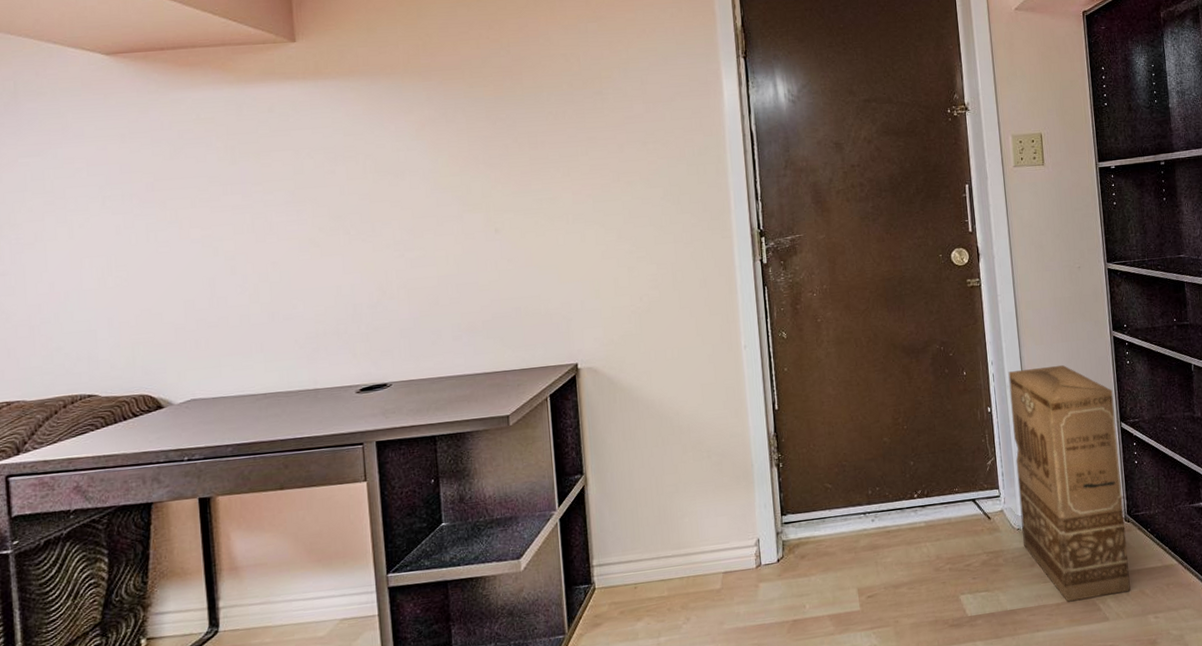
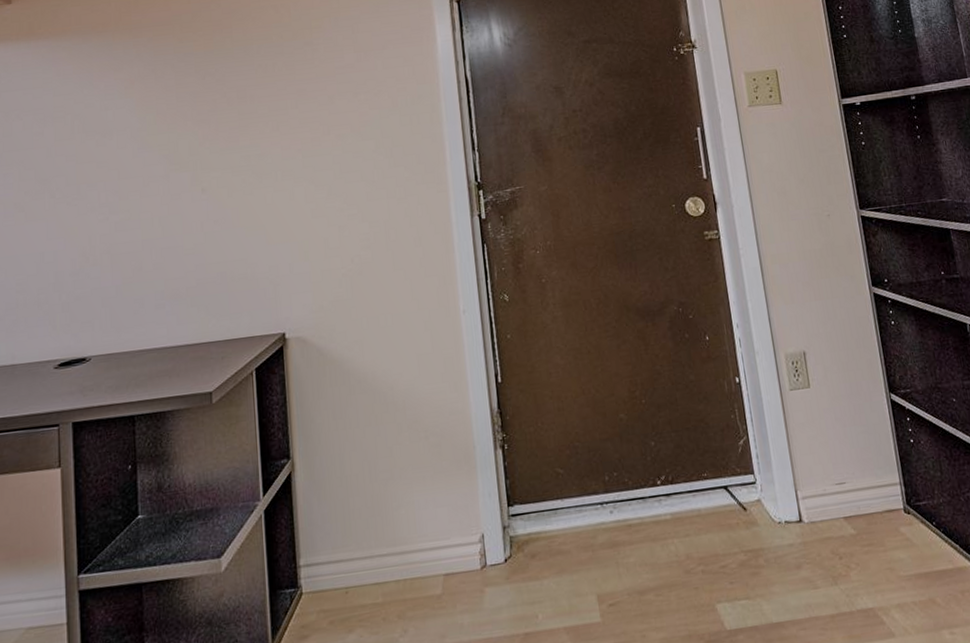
cardboard box: present [1008,365,1131,601] -> none [756,327,918,612]

